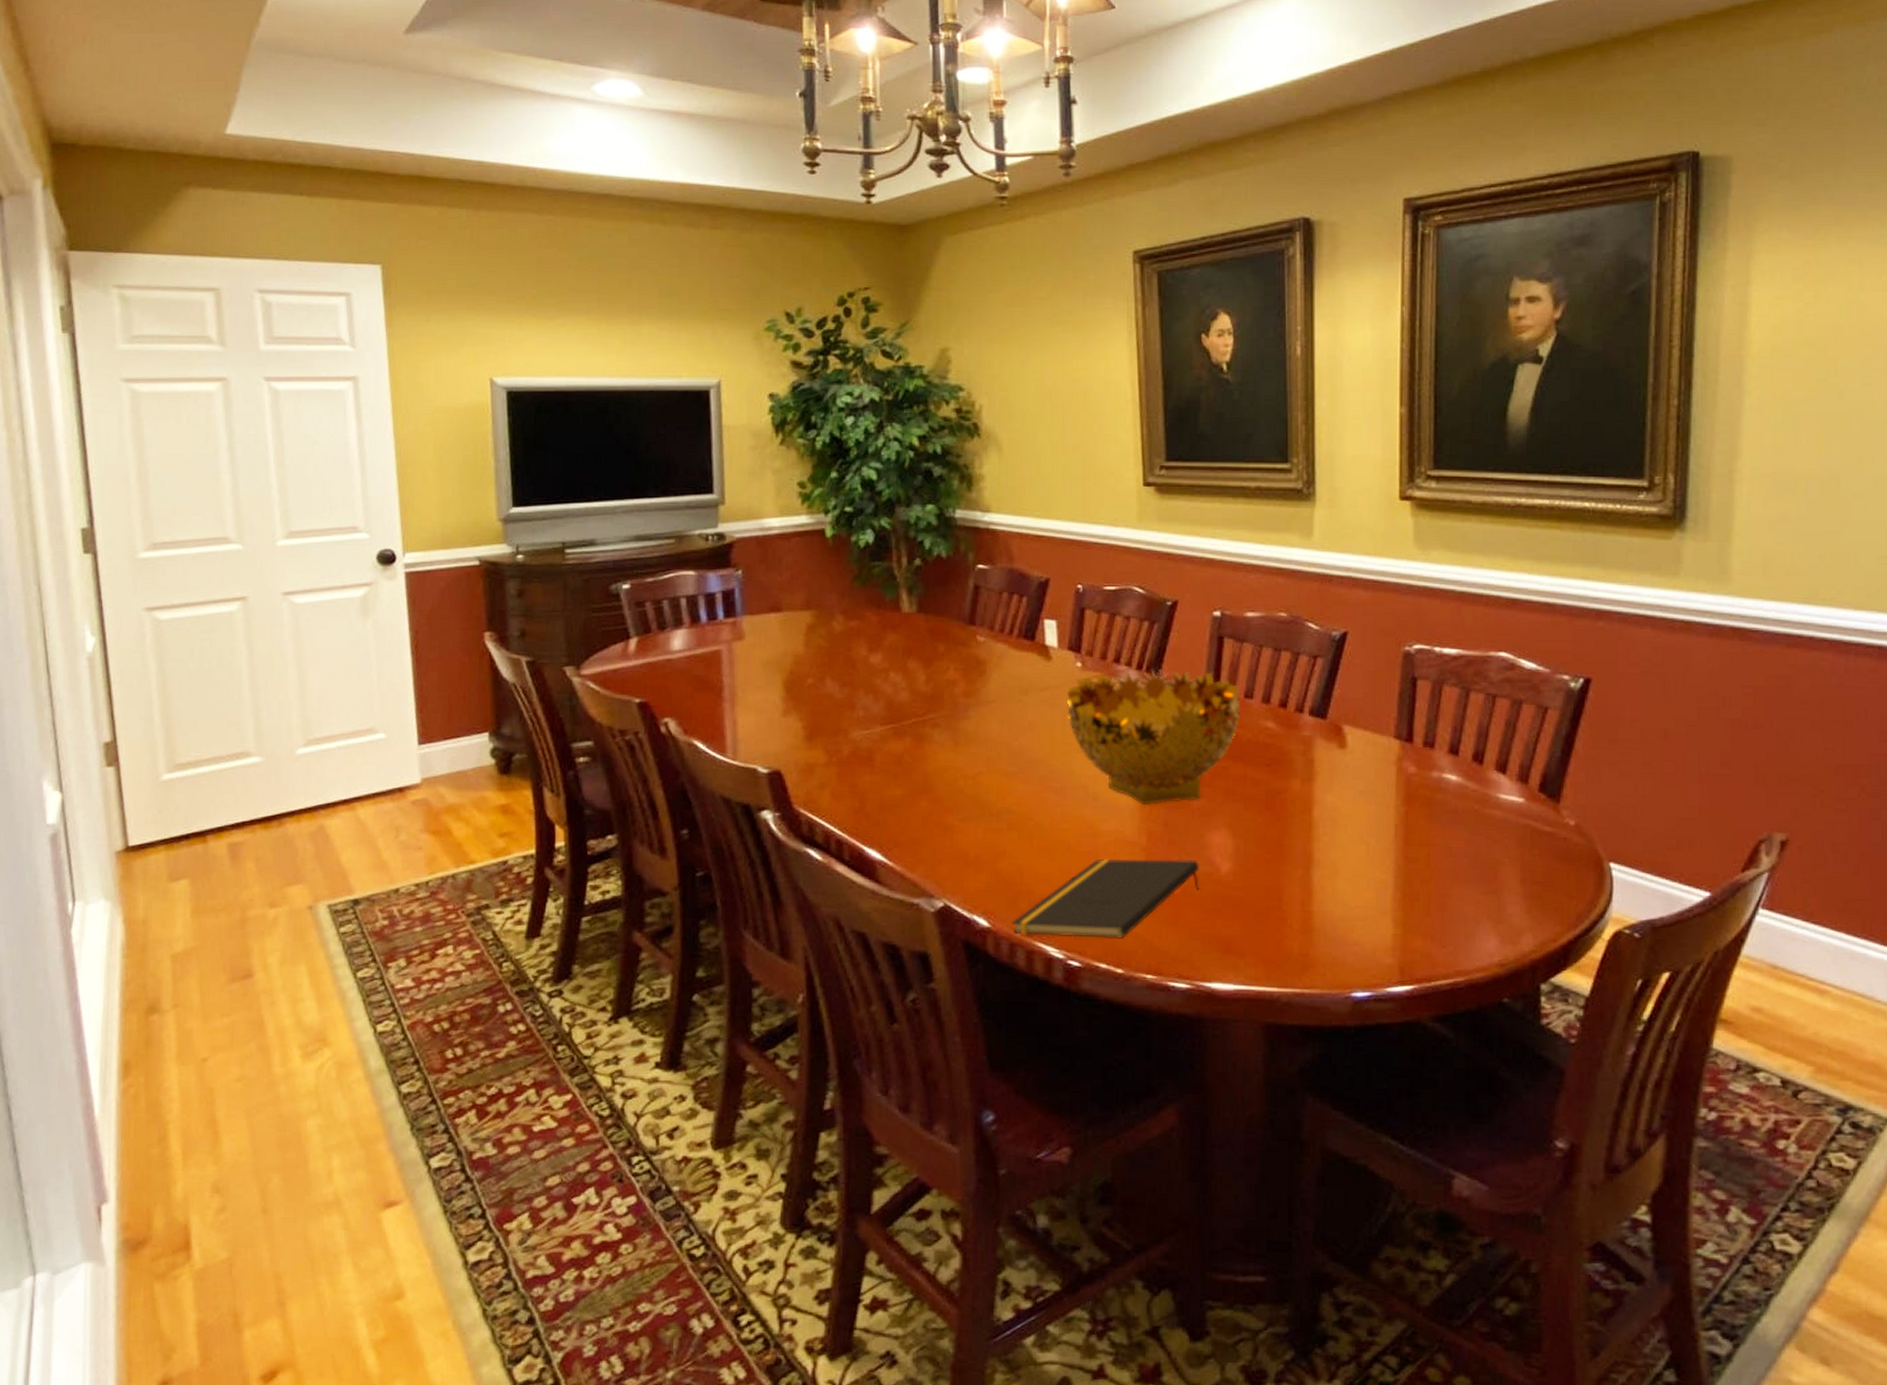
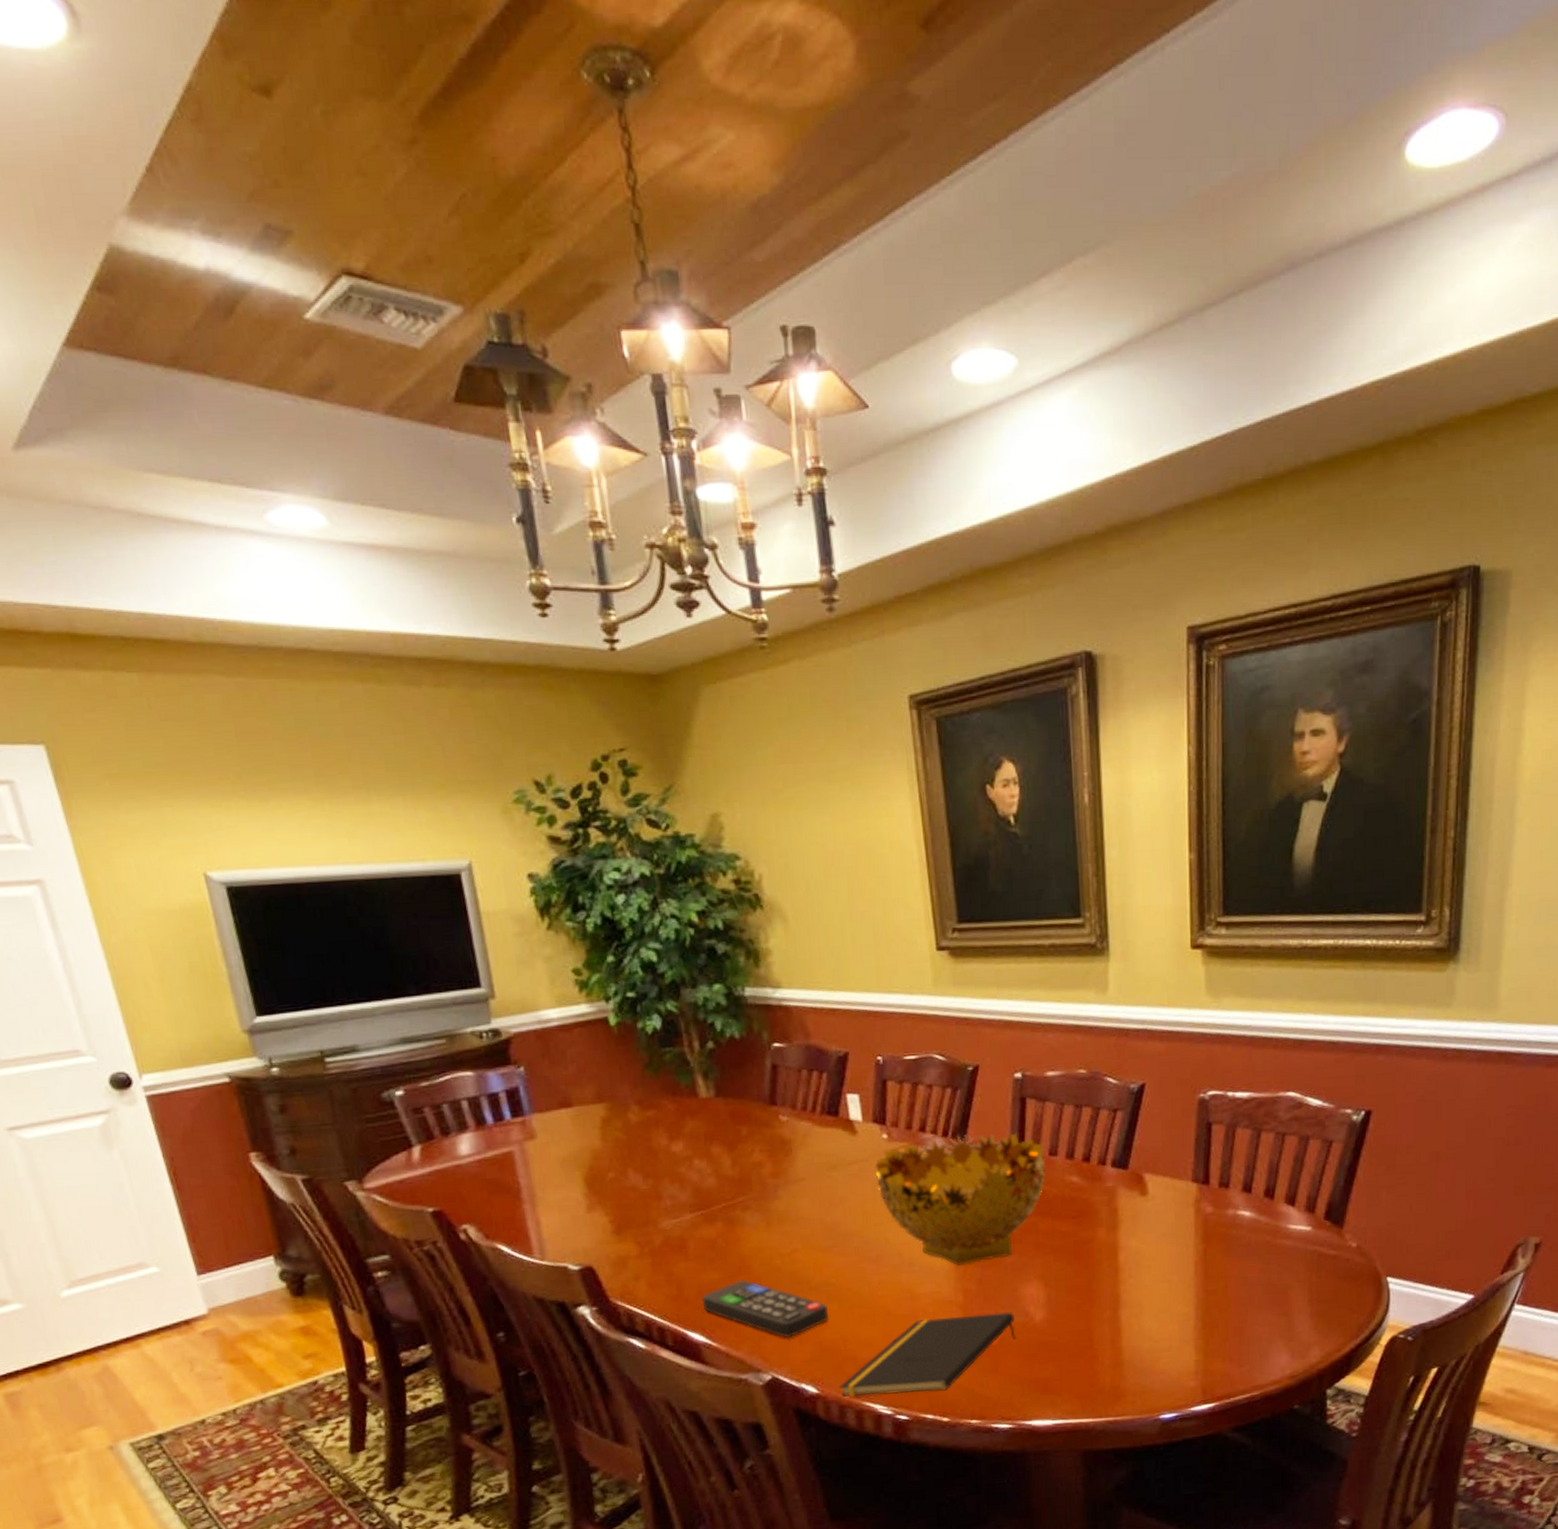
remote control: none [882,798,1007,864] -> present [702,1280,828,1338]

